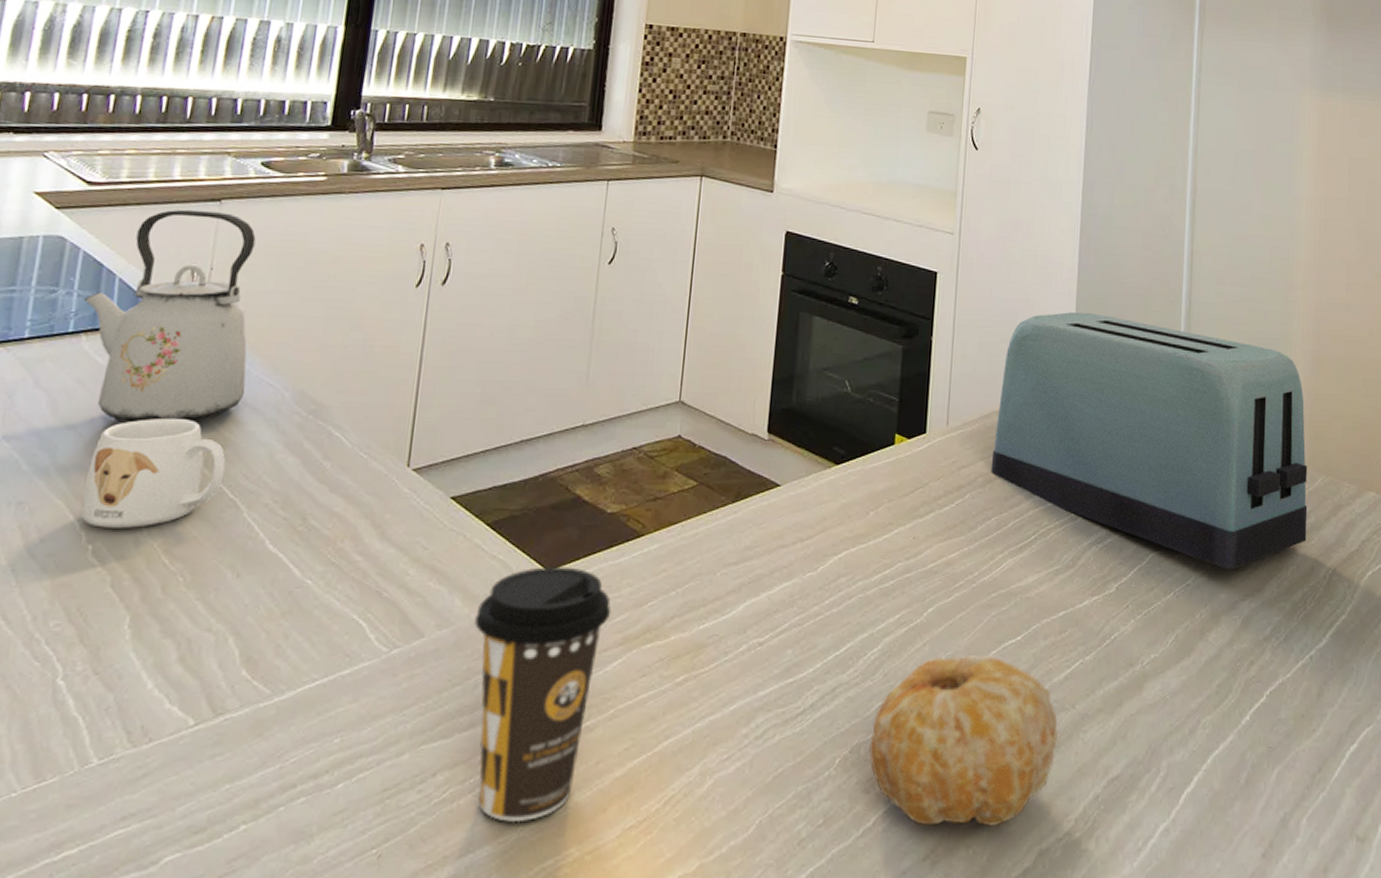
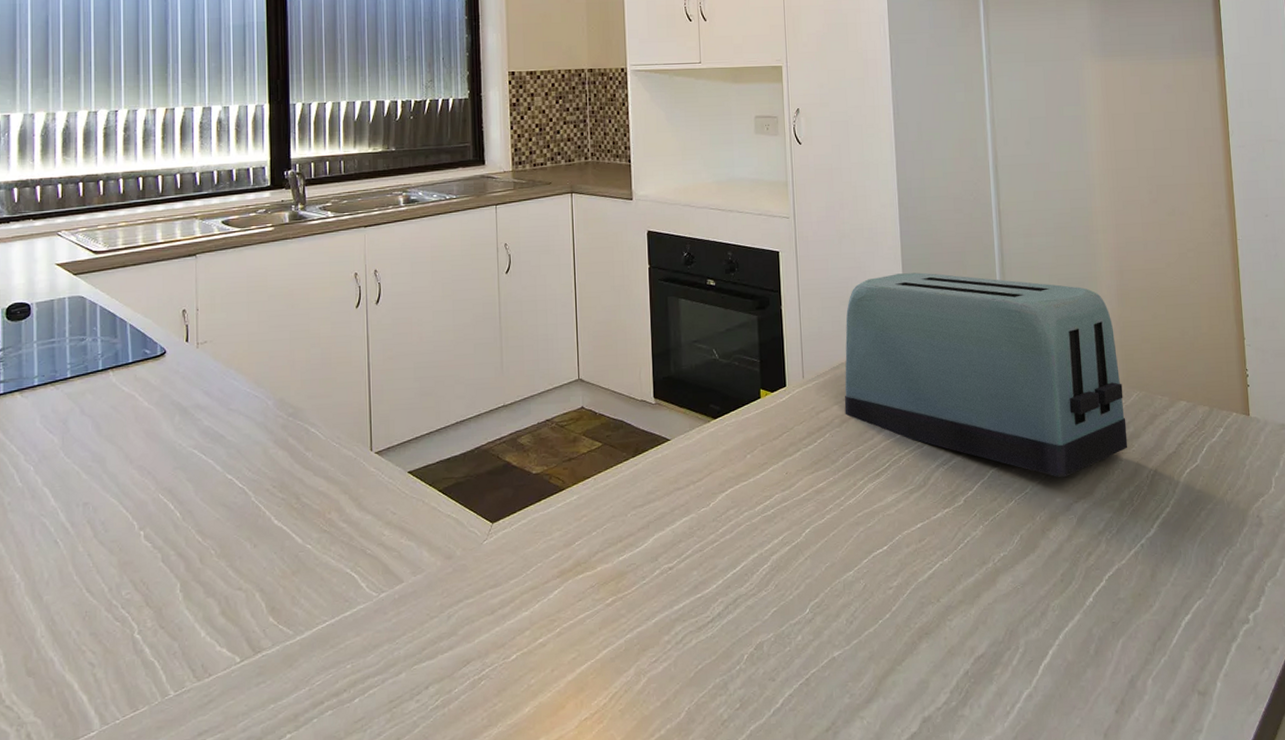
mug: present [81,418,226,528] -> none [131,429,233,518]
kettle: present [83,209,256,423] -> none [105,264,238,436]
coffee cup: present [474,565,612,823] -> none [441,519,547,721]
fruit: present [869,654,1058,826] -> none [770,563,927,704]

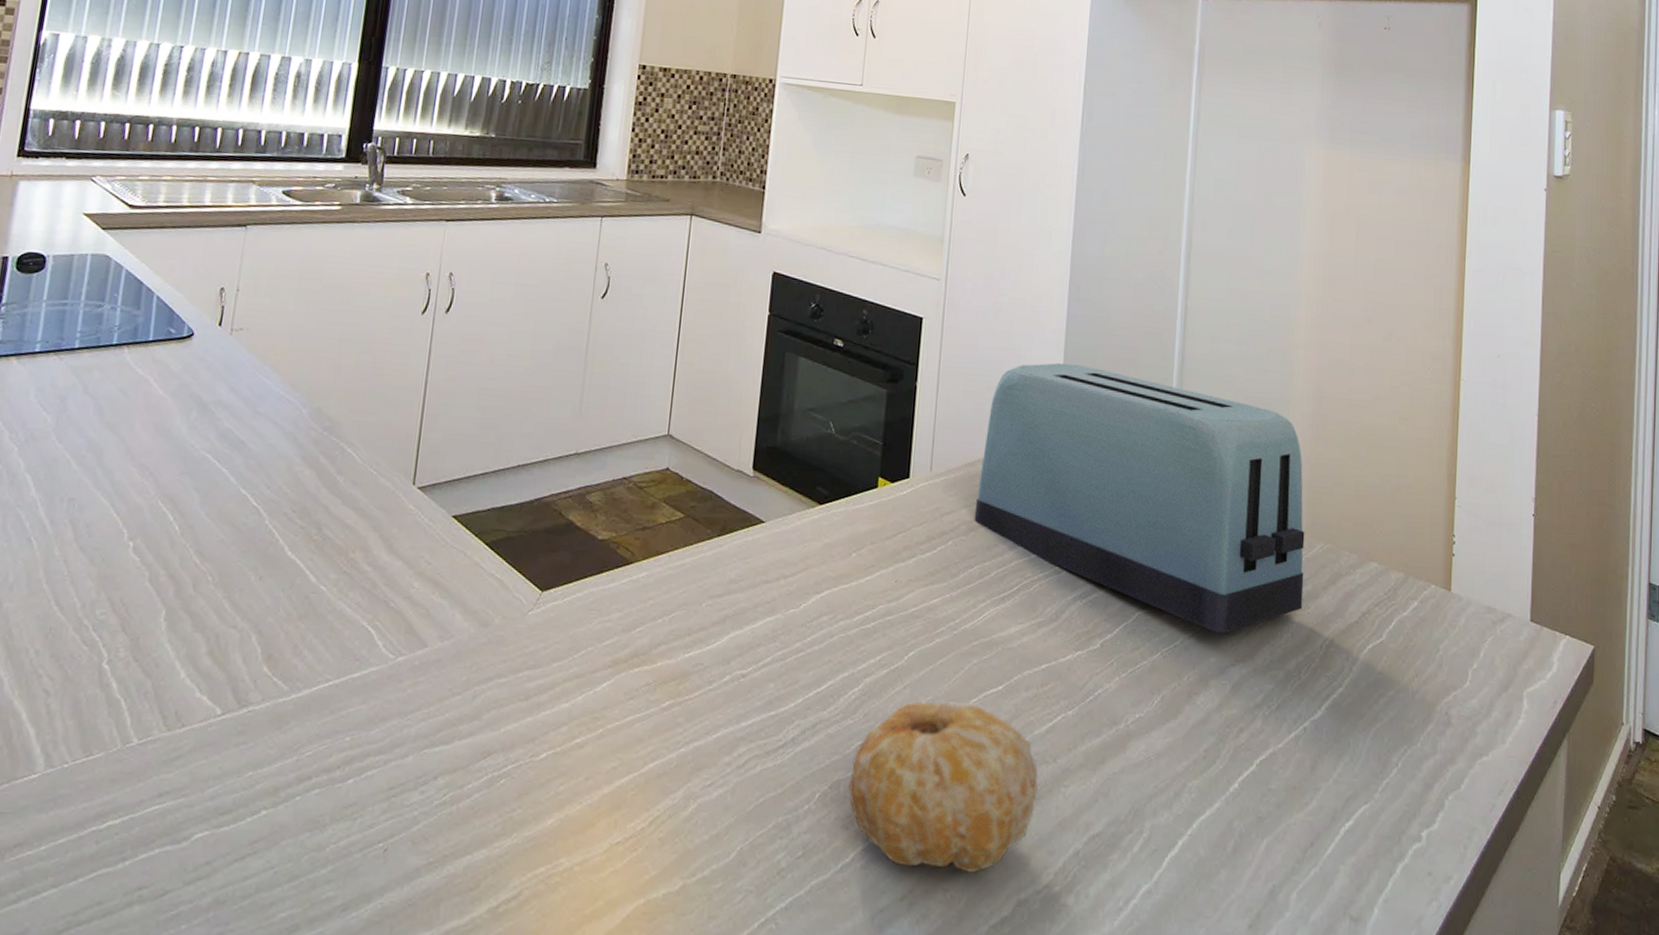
fruit: none [770,563,927,704] -> present [849,700,1038,873]

